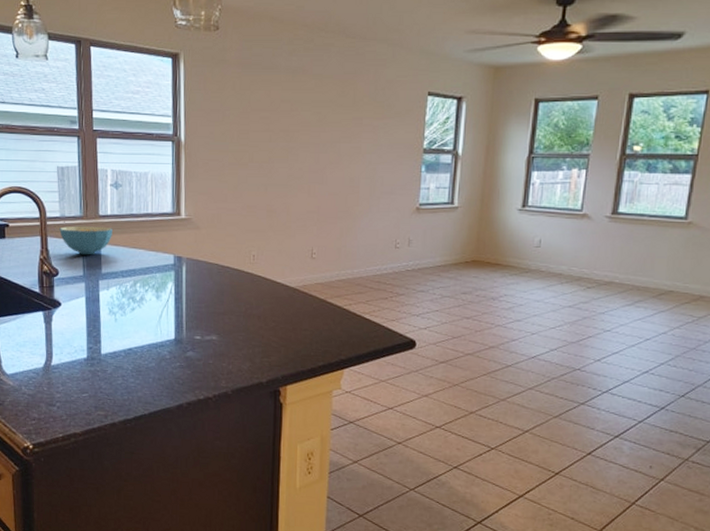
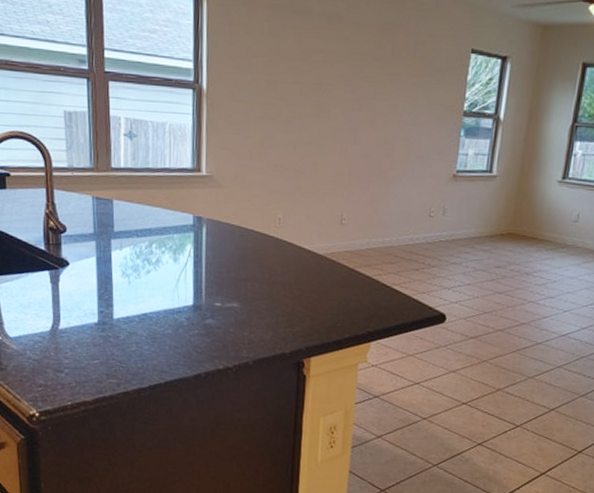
cereal bowl: present [59,226,112,255] -> none [67,178,126,211]

